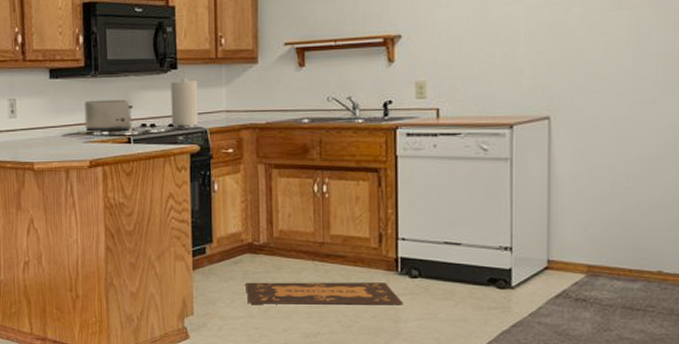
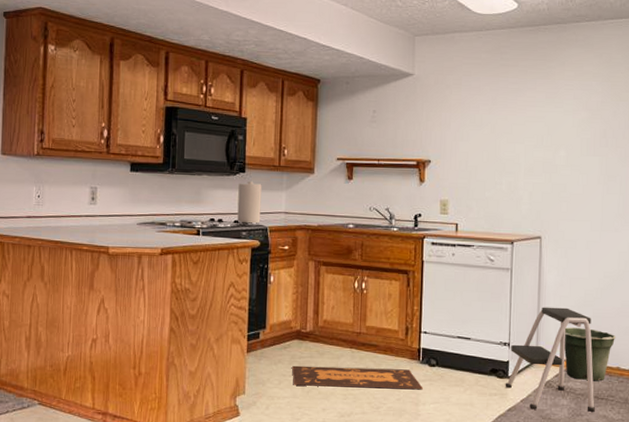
toaster: present [84,99,133,132] -> none [159,194,204,224]
step stool: none [507,201,628,326] -> present [505,307,595,412]
flower pot: none [585,225,656,289] -> present [564,327,616,381]

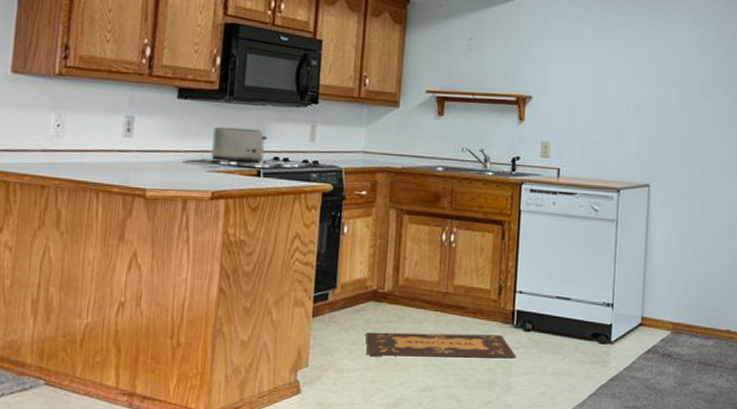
toaster: none [159,194,204,224] -> present [211,126,267,163]
paper towel holder: present [237,181,262,224] -> none [306,114,338,164]
step stool: present [505,307,595,412] -> none [607,263,703,380]
flower pot: present [564,327,616,381] -> none [671,286,726,346]

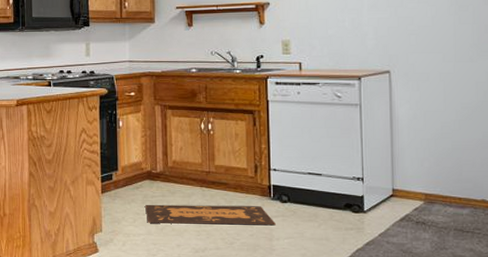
toaster: present [211,126,267,163] -> none [13,50,53,76]

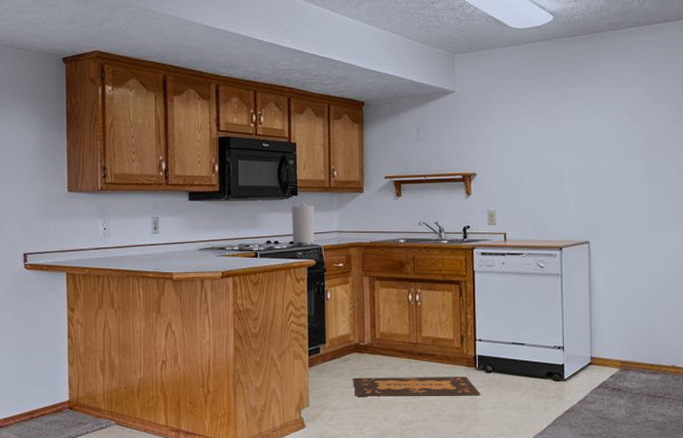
paper towel holder: none [84,34,107,73] -> present [292,203,315,244]

